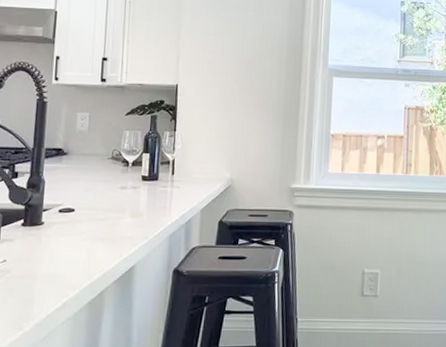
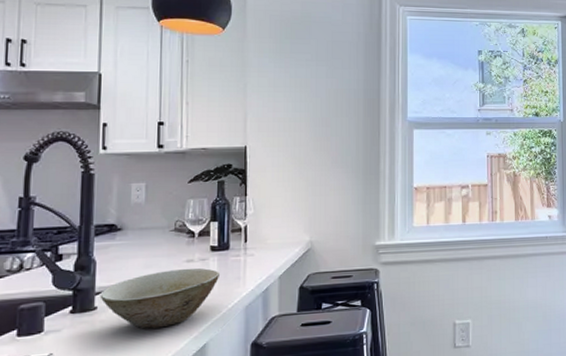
bowl: none [46,194,148,247] -> present [99,268,219,329]

